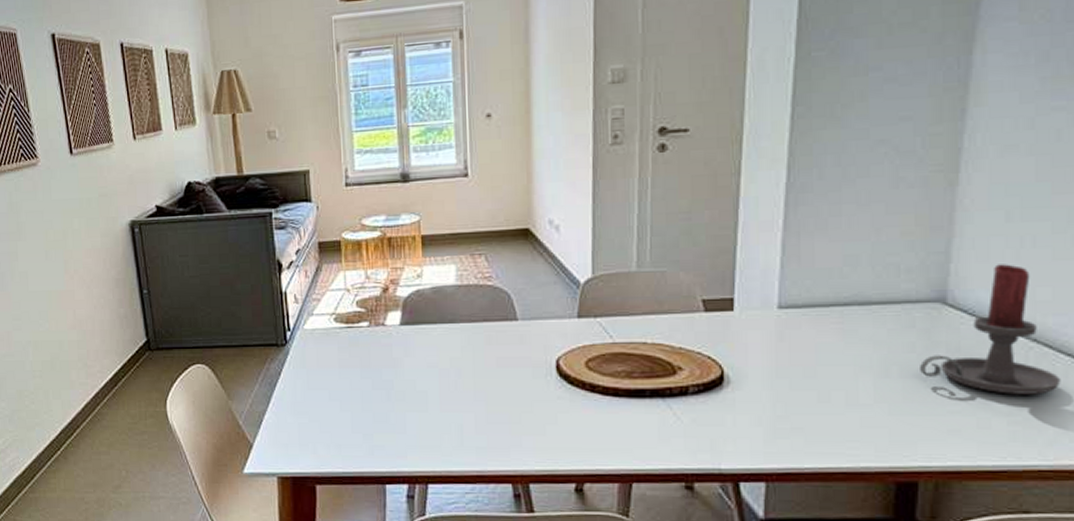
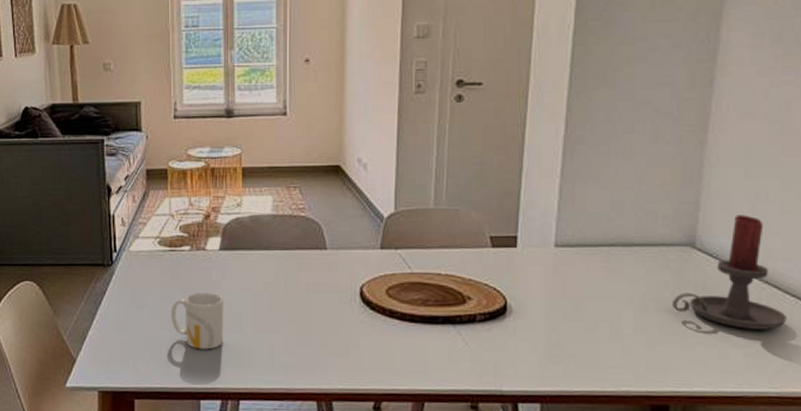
mug: none [350,370,408,431] -> present [170,292,223,350]

